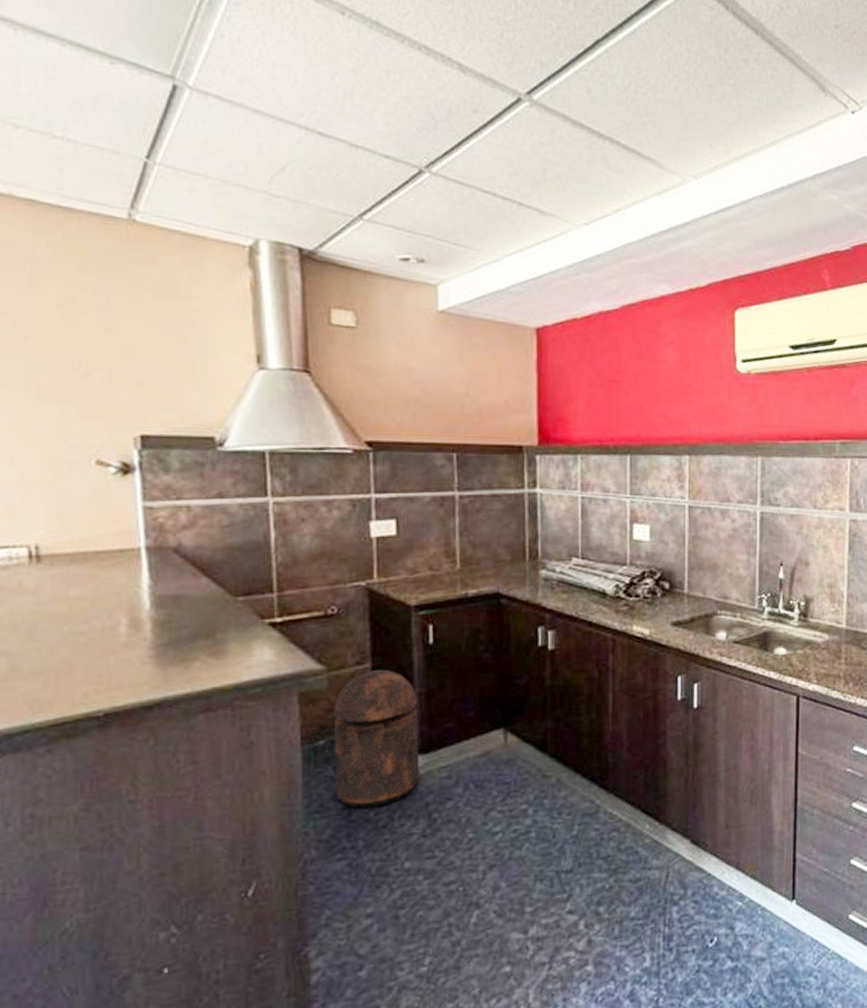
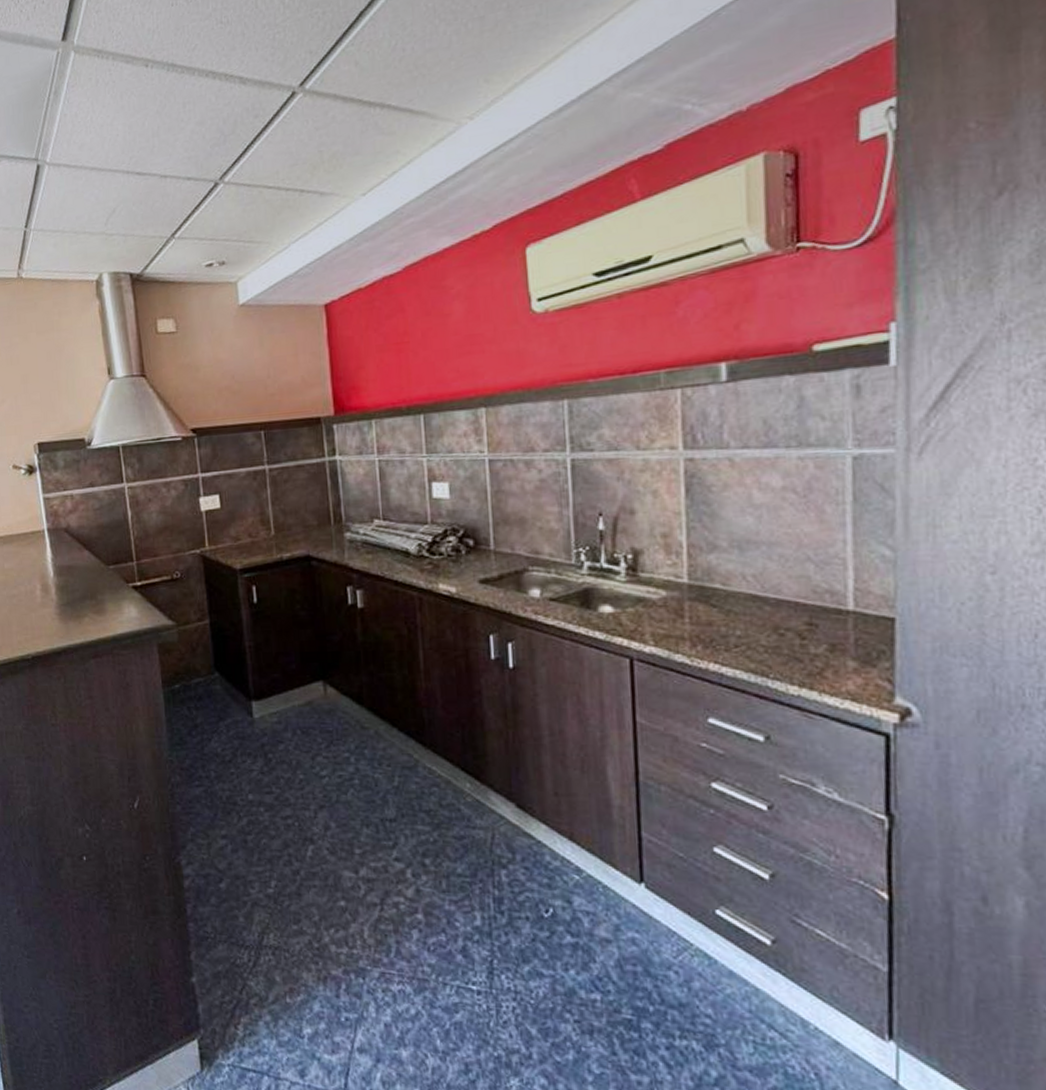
trash can: present [333,669,419,809] -> none [184,625,255,744]

